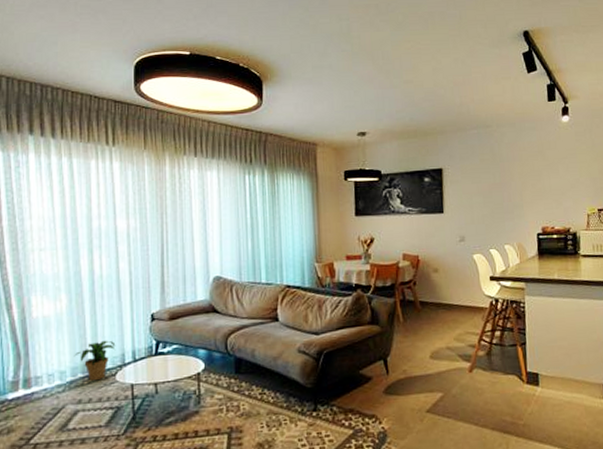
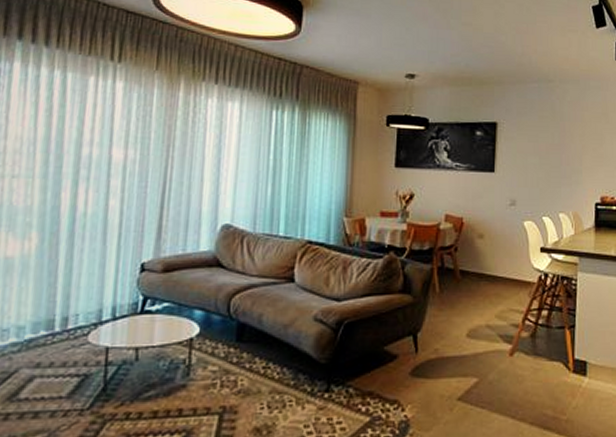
potted plant: present [74,340,116,381] -> none [38,292,93,341]

